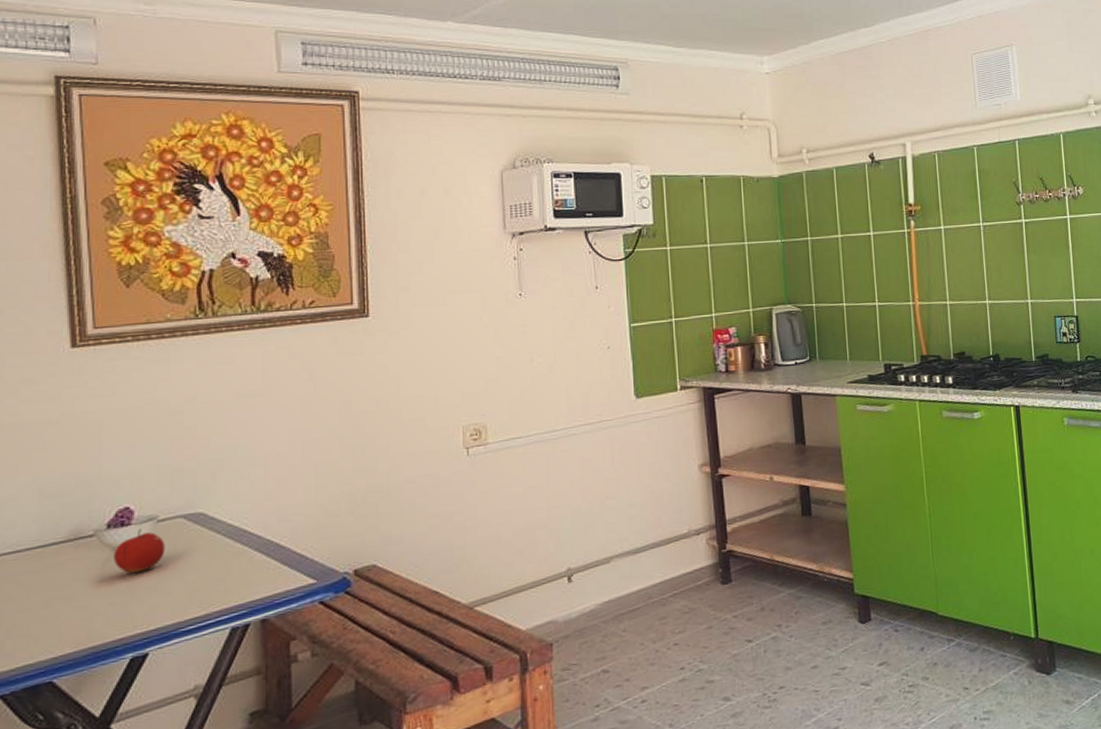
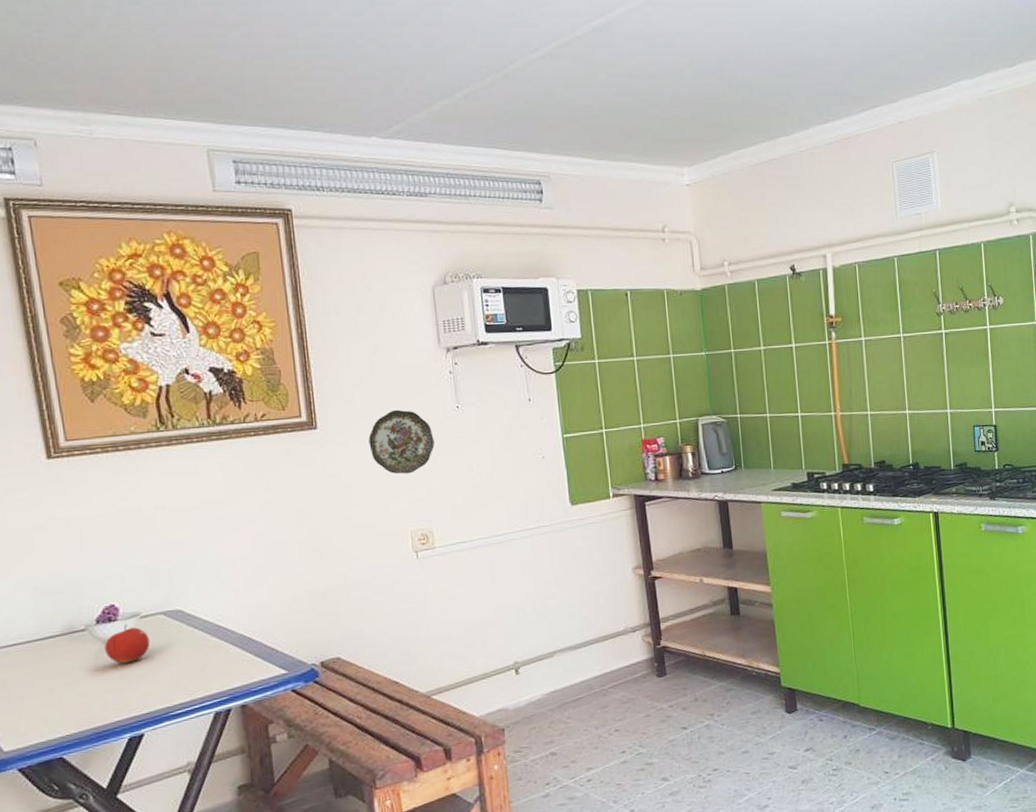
decorative plate: none [423,296,493,365] -> present [368,409,435,474]

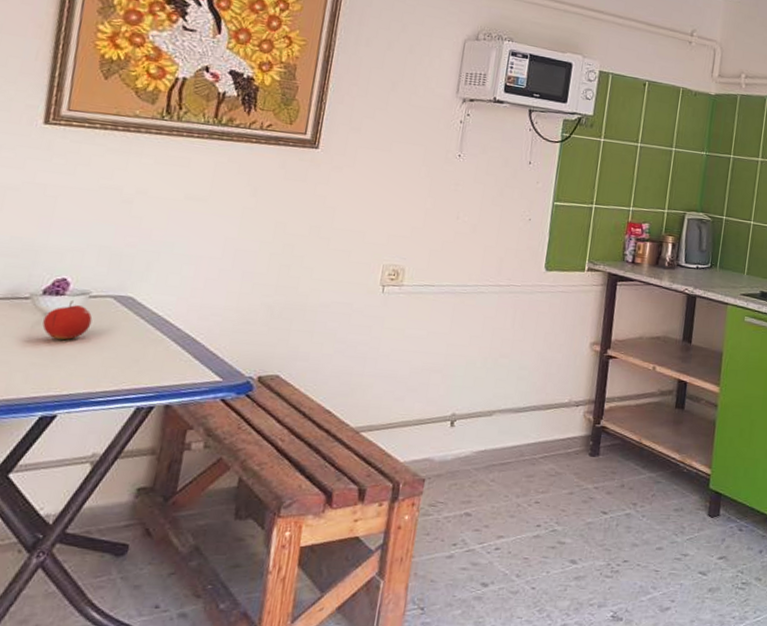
decorative plate: present [368,409,435,474] -> none [364,146,429,210]

